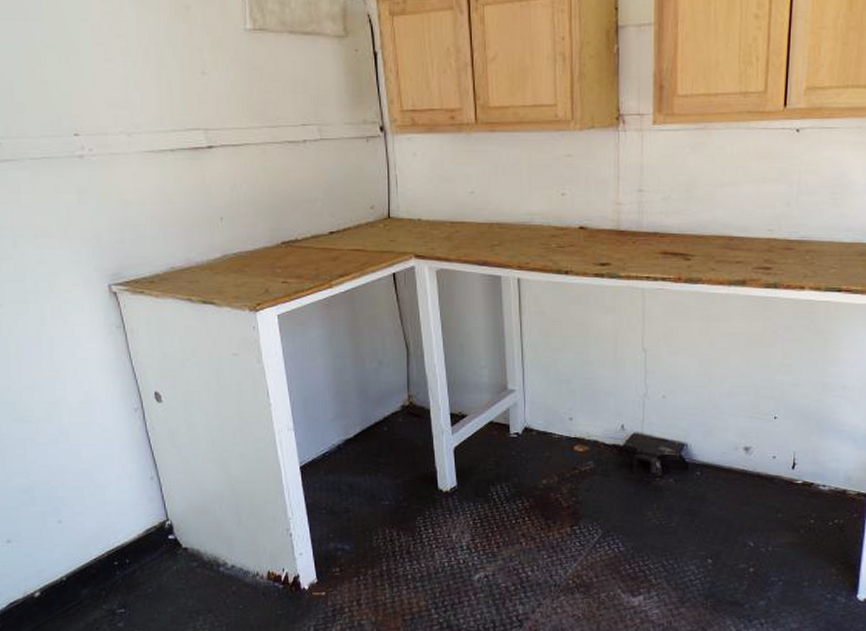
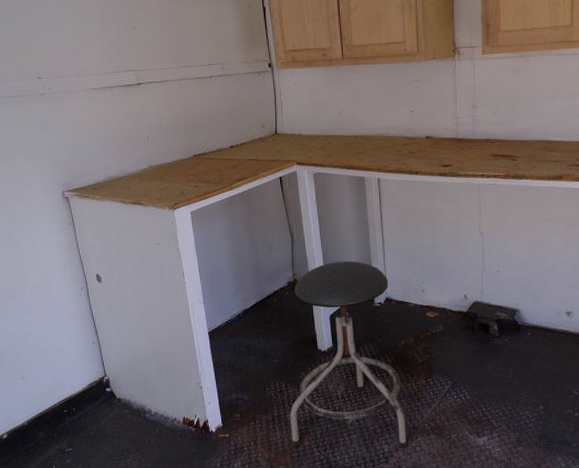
stool: none [402,381,547,609] -> present [290,261,408,448]

